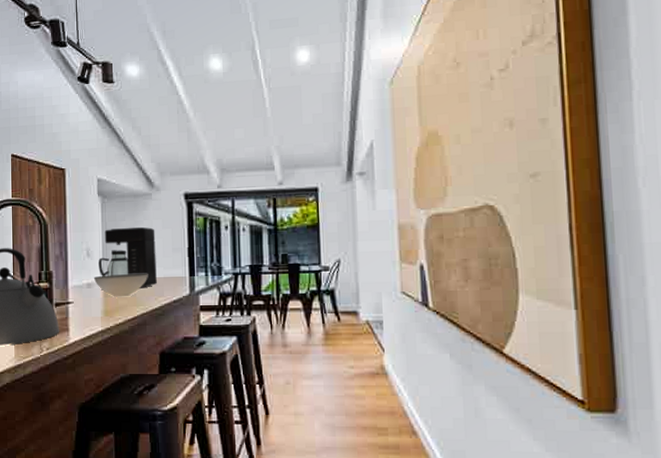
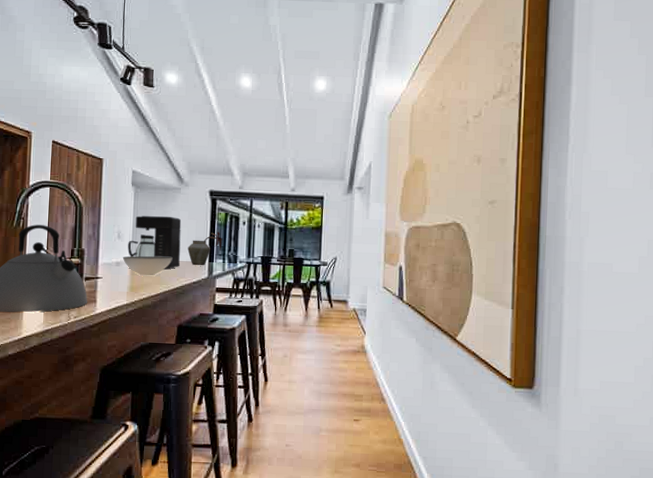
vase: none [164,240,204,282] -> present [187,231,223,266]

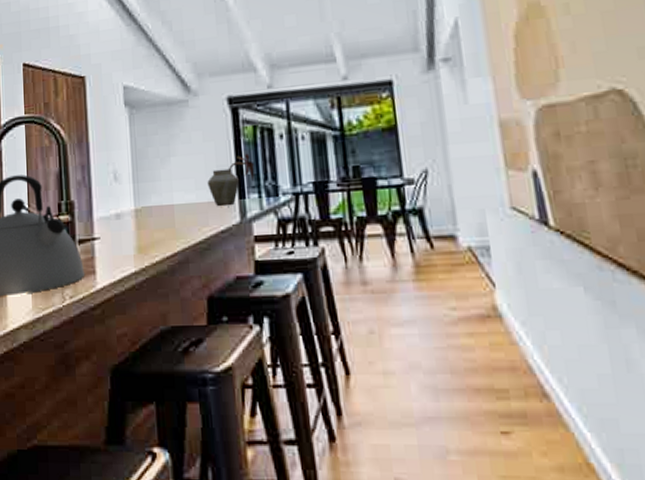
bowl: present [122,255,173,276] -> none [123,198,189,230]
coffee maker: present [128,216,182,270] -> none [128,140,201,217]

